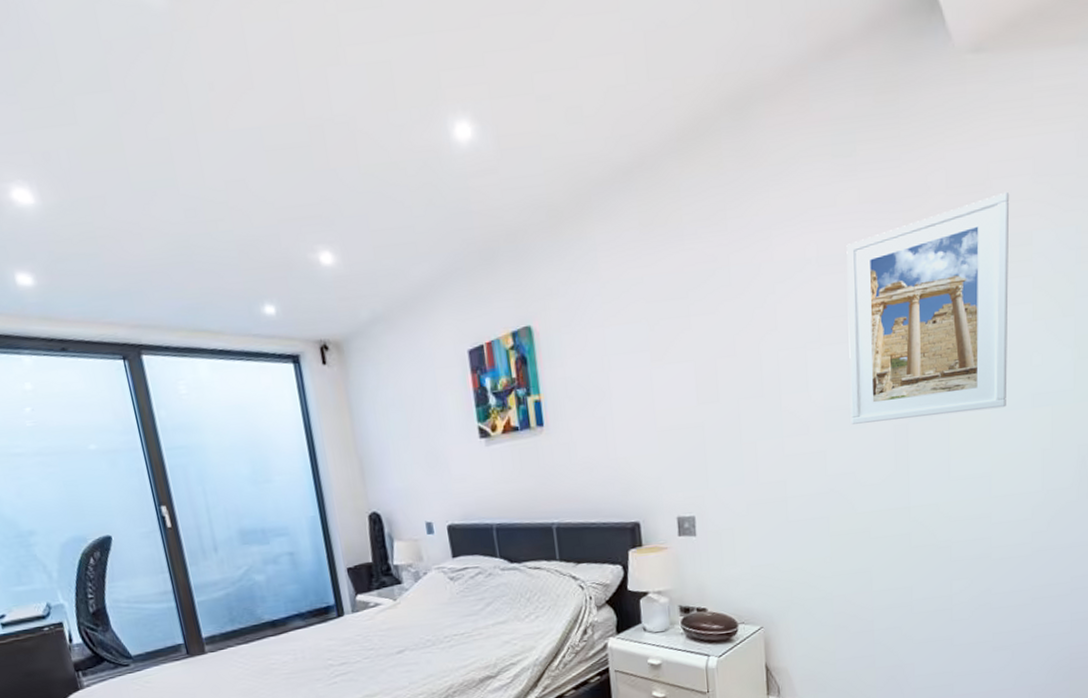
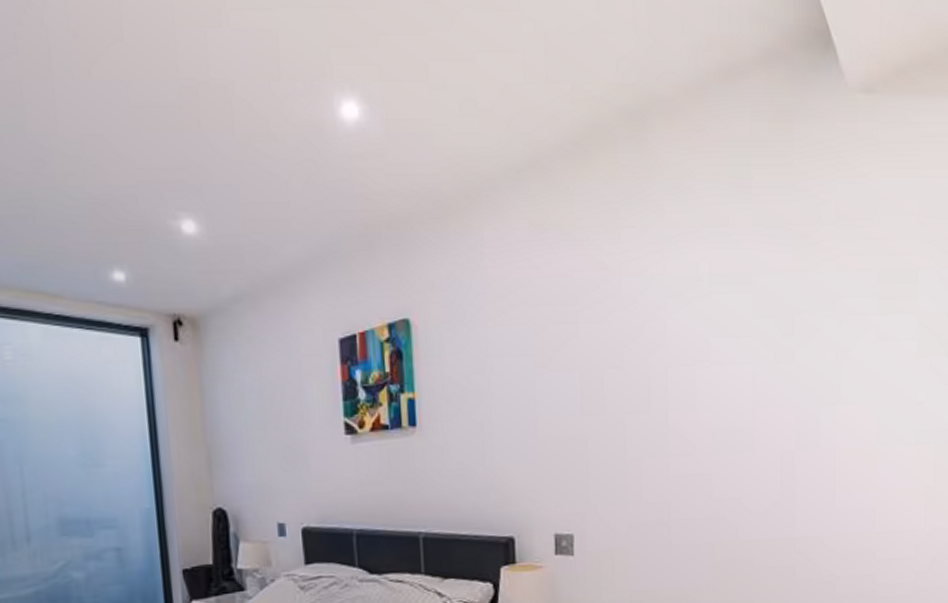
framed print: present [846,191,1010,424] -> none [738,229,897,448]

